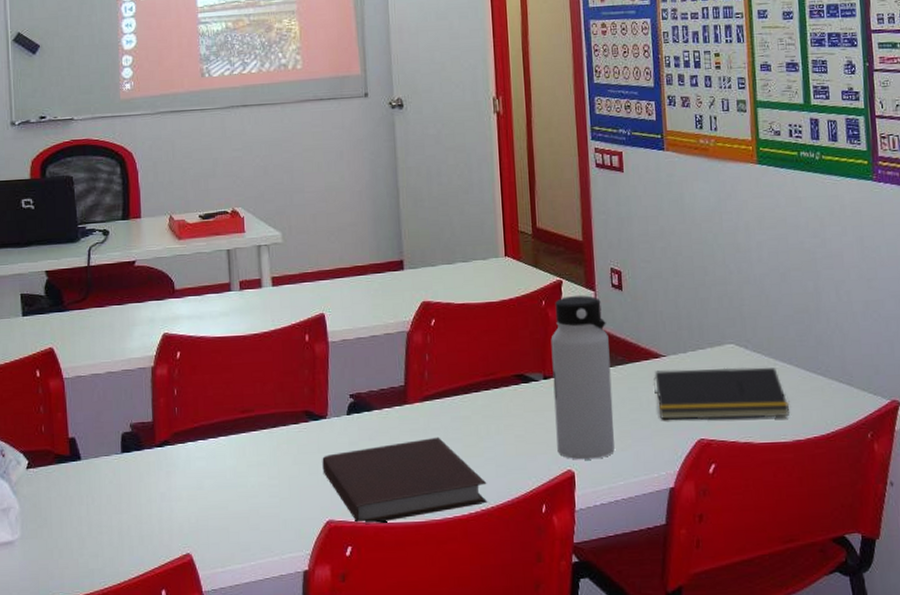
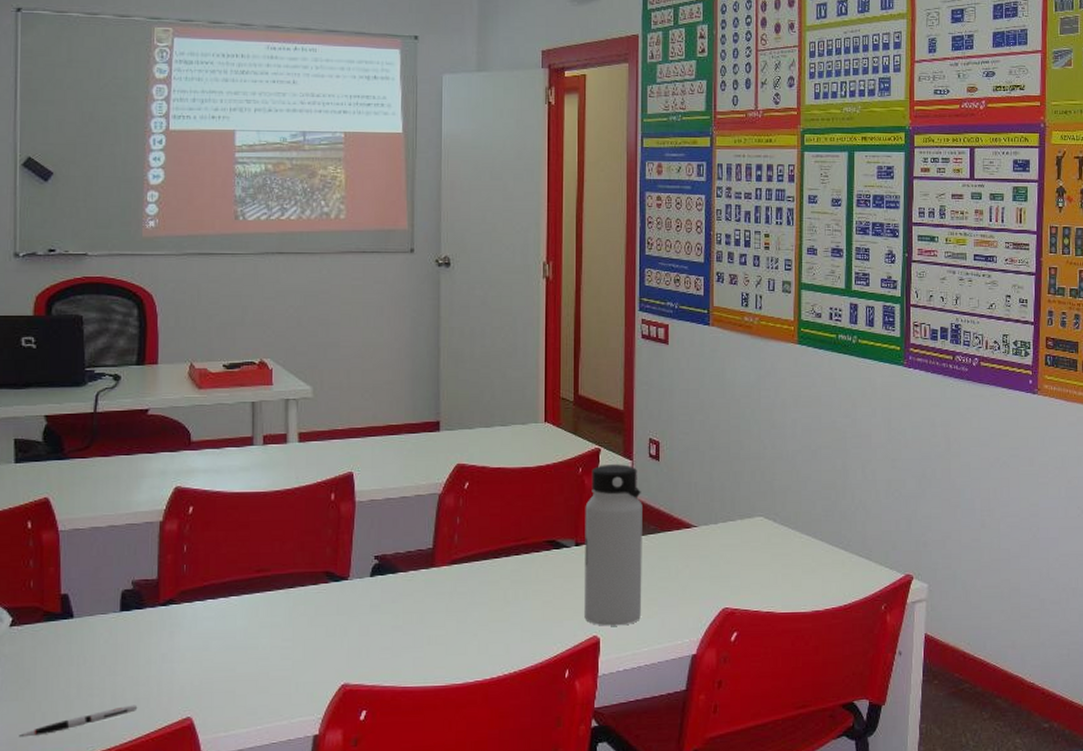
pen: none [40,542,142,573] -> present [19,705,138,738]
notebook: present [322,437,488,525] -> none [341,601,511,689]
notepad: present [654,367,790,420] -> none [684,539,812,589]

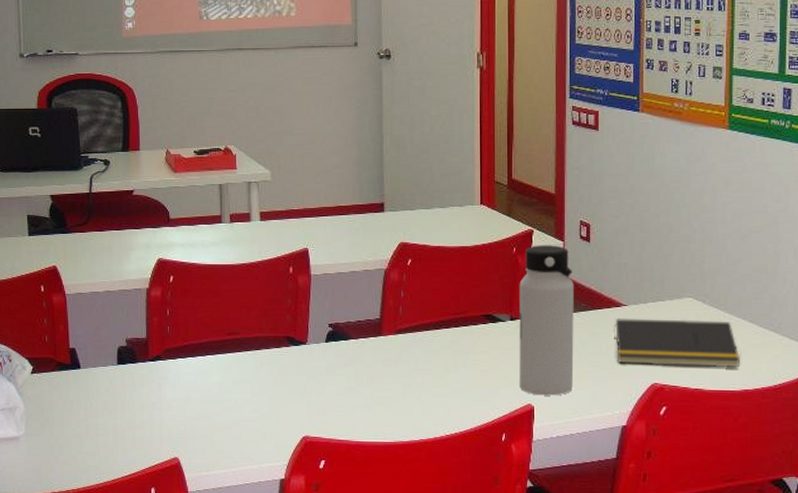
pen: present [19,705,138,738] -> none [42,444,135,467]
notepad: none [684,539,812,589] -> present [614,318,741,368]

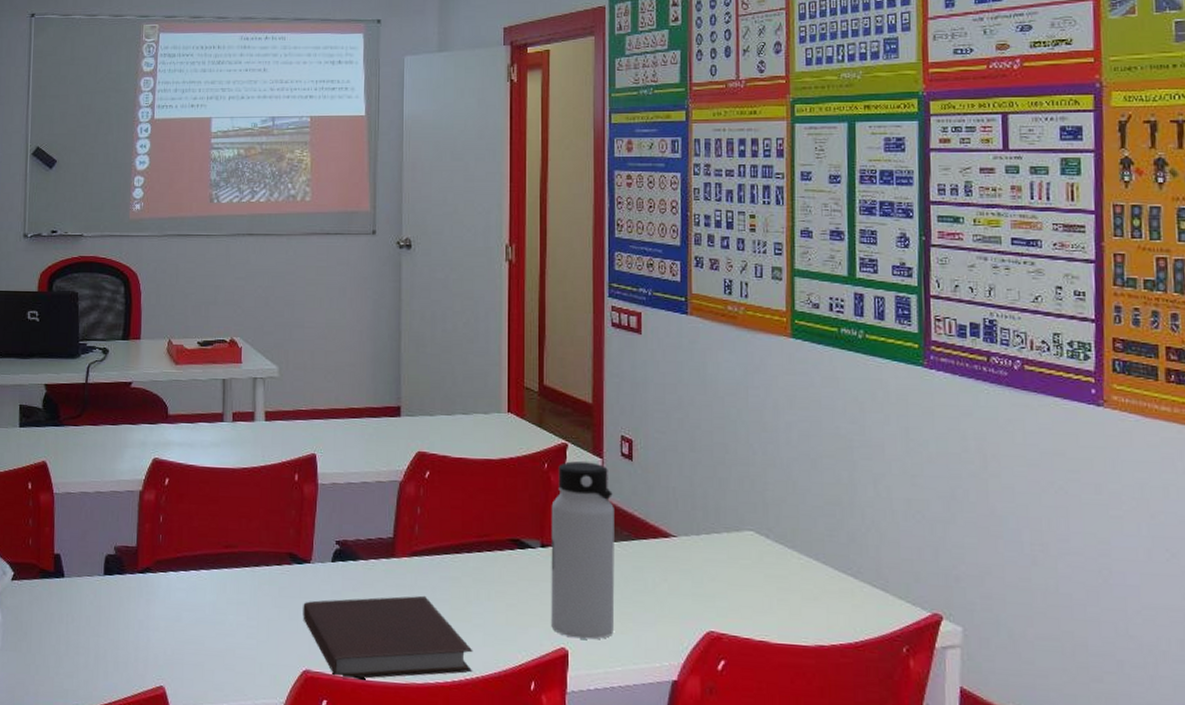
notebook: none [301,367,452,442] -> present [303,595,473,680]
notepad: present [614,318,741,368] -> none [661,551,814,617]

